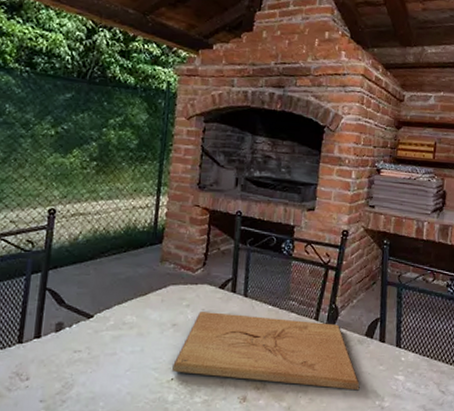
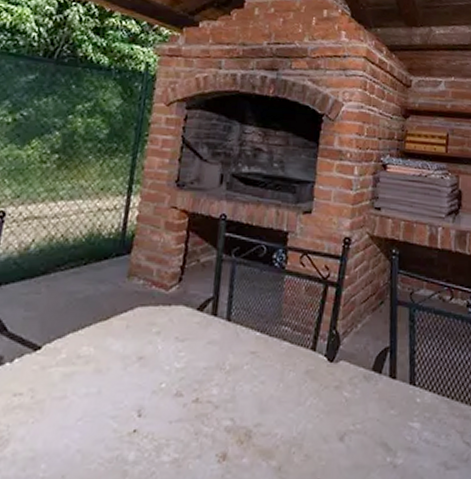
cutting board: present [172,312,360,391] -> none [135,340,367,443]

